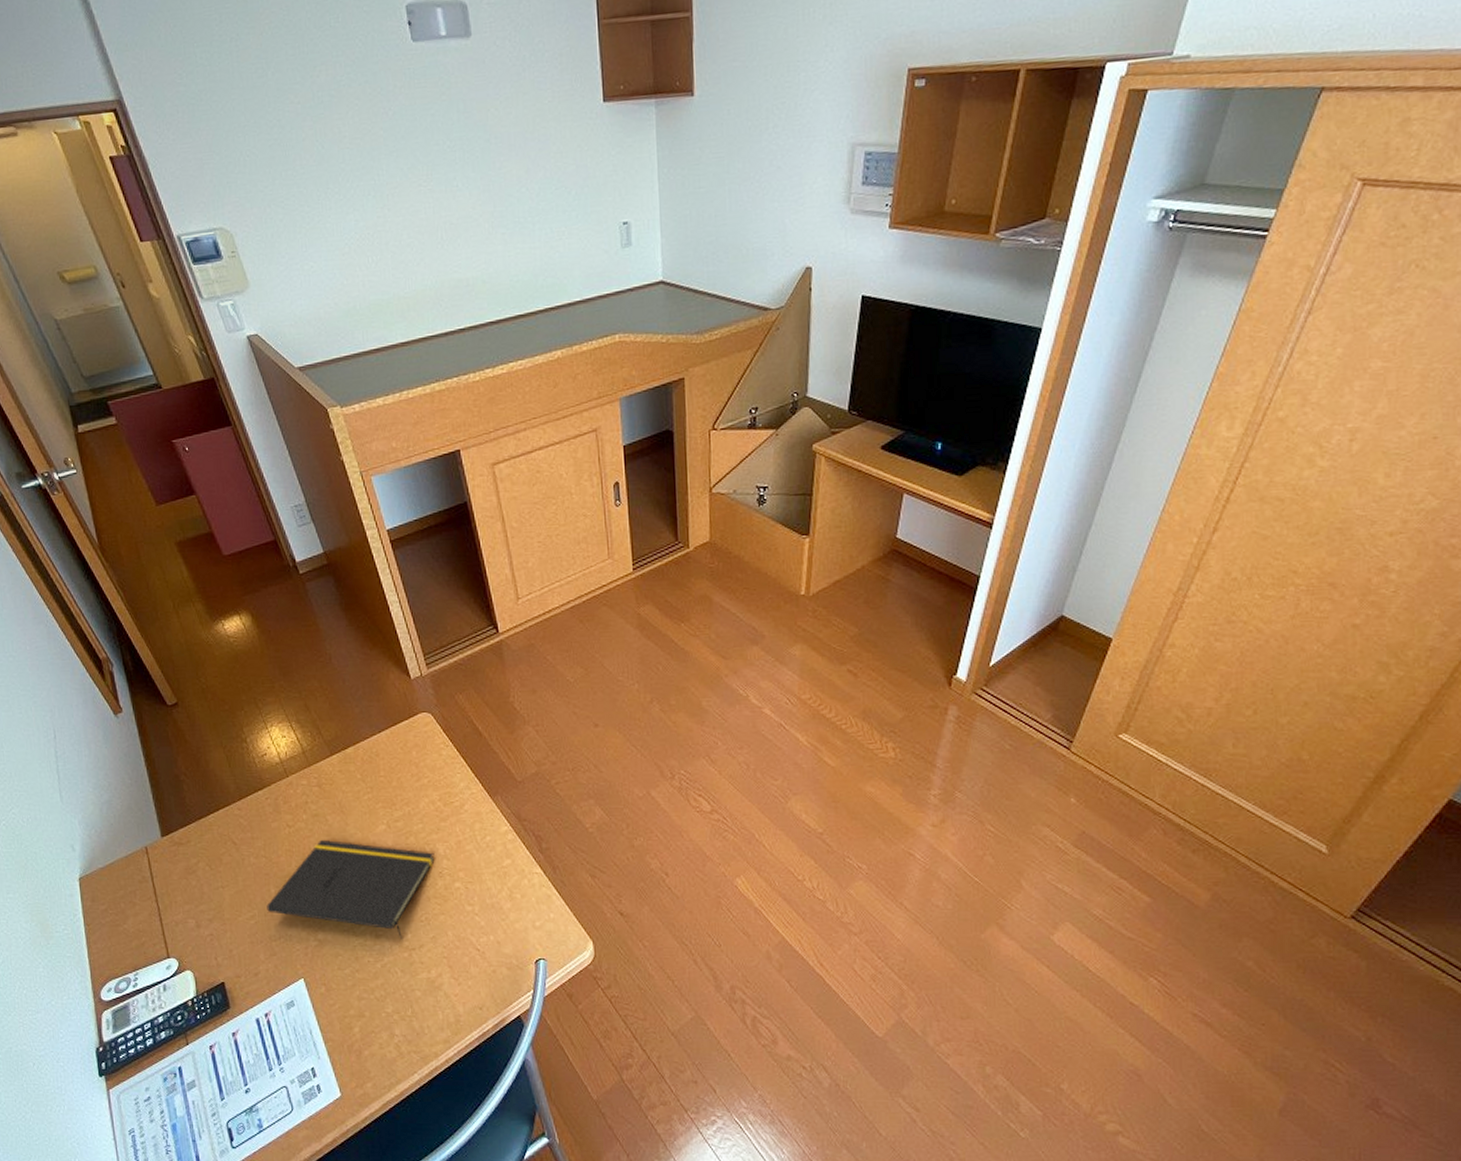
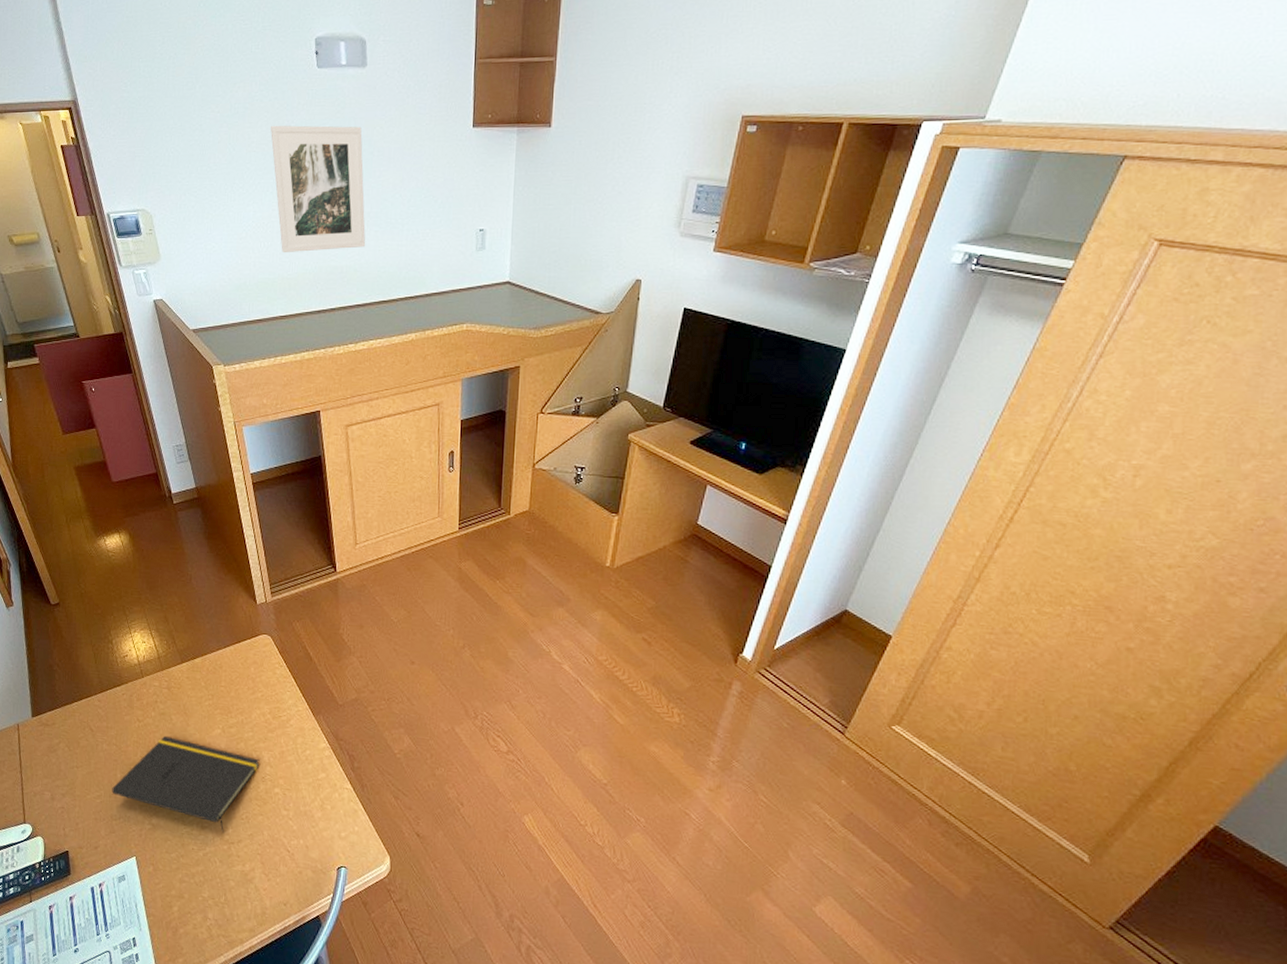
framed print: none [364,109,493,268] -> present [271,125,366,253]

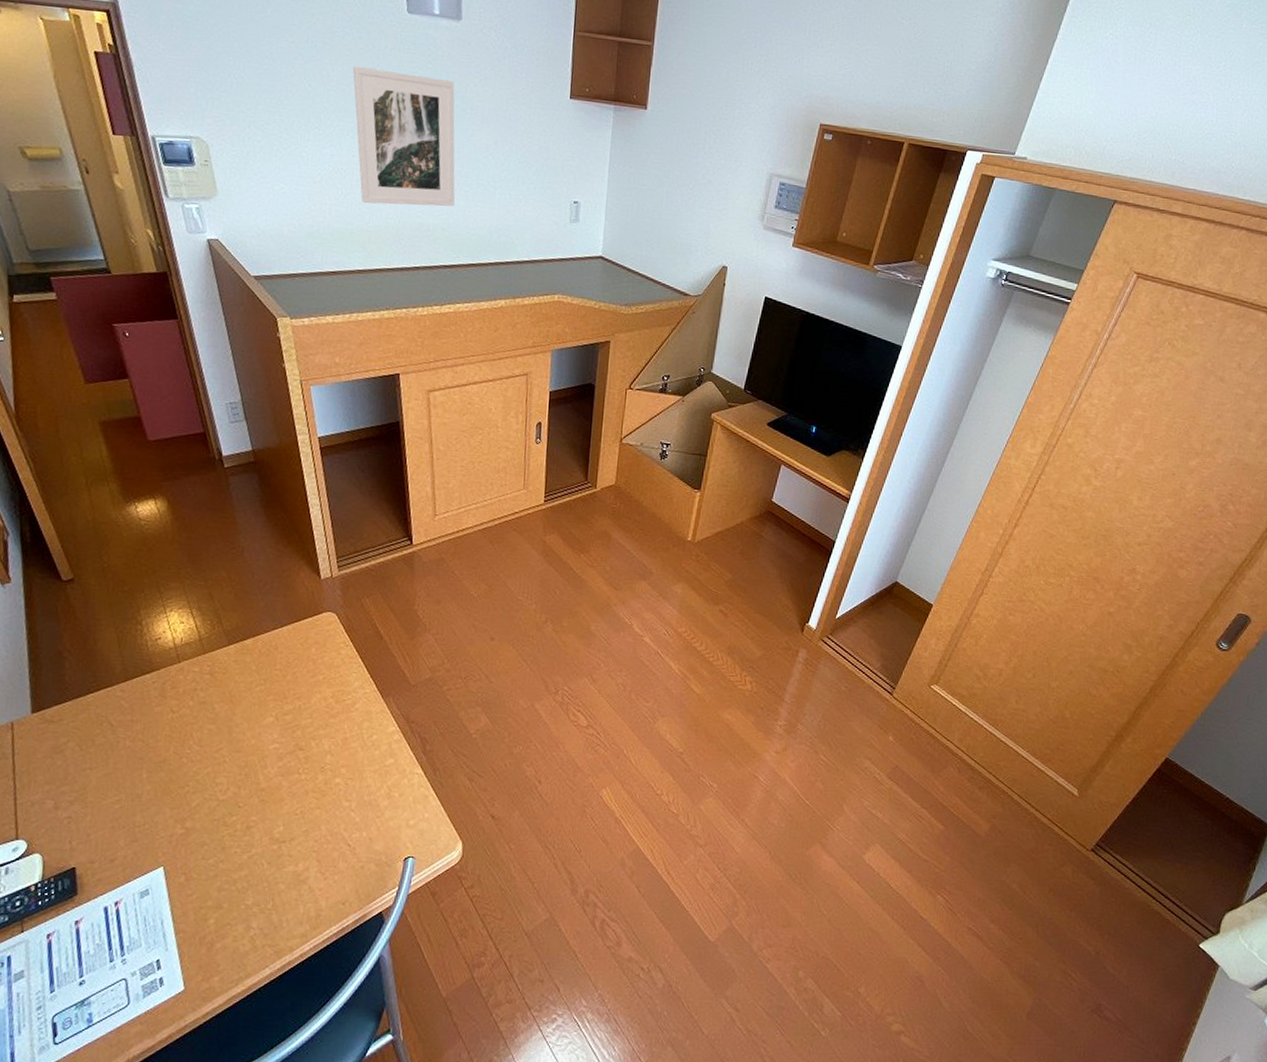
notepad: present [112,735,260,834] -> none [135,727,319,832]

